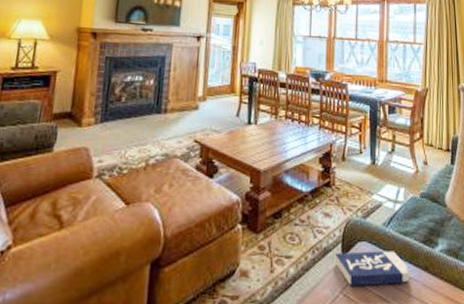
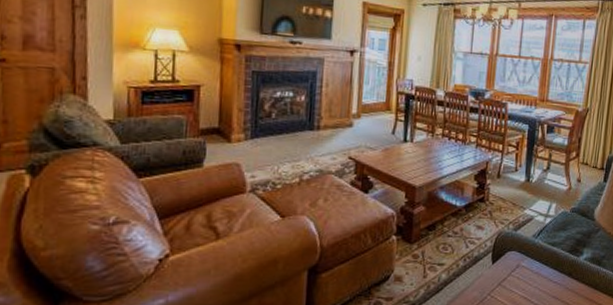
book: present [334,251,410,287] -> none [484,259,554,290]

